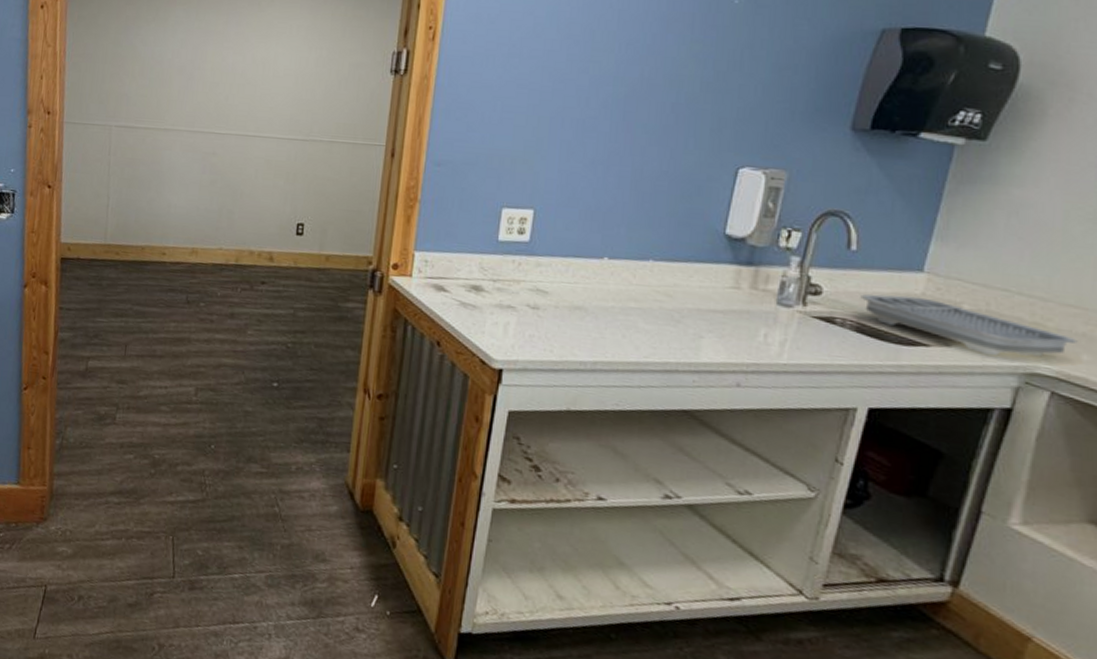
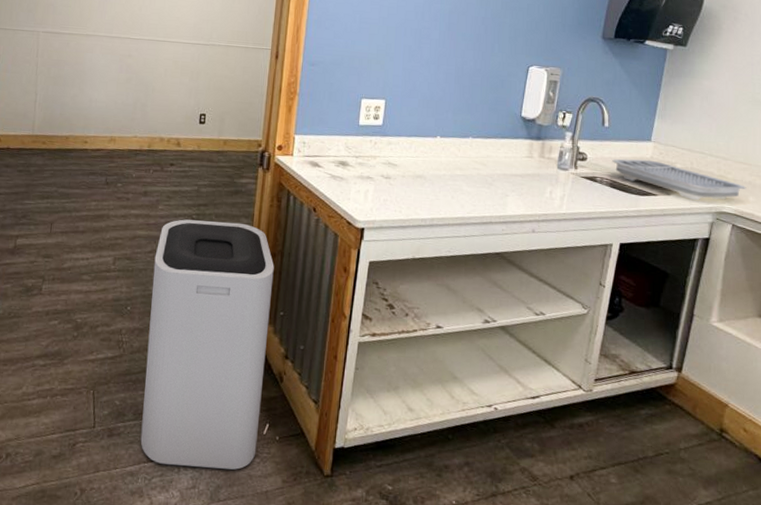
trash can: none [225,347,387,645] -> present [140,219,274,470]

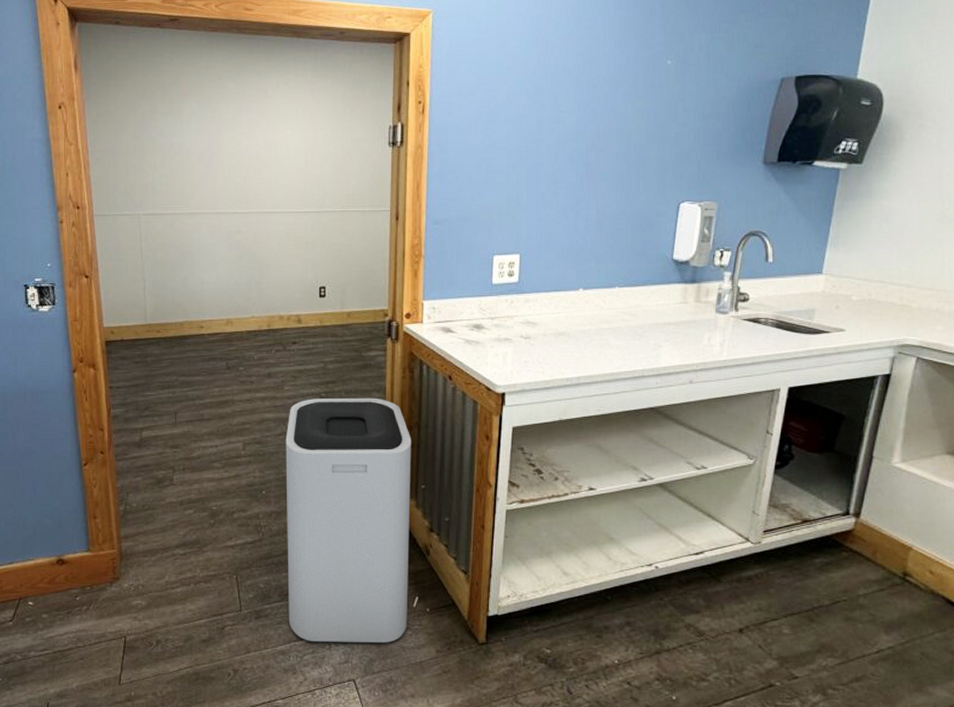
dish rack: present [612,159,747,201] -> none [778,294,933,335]

